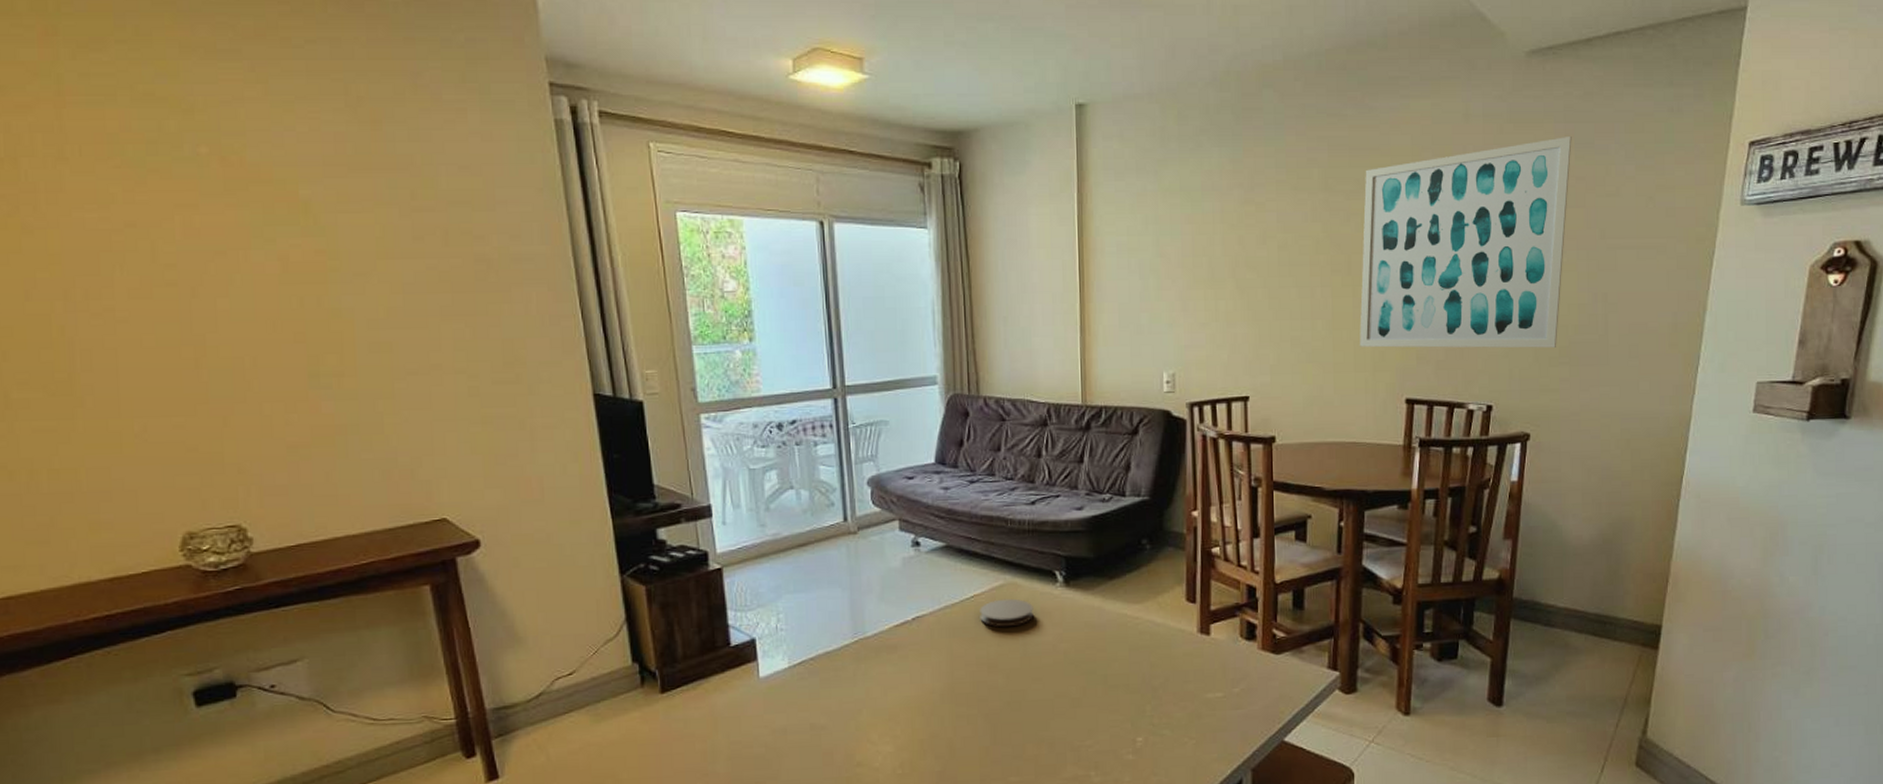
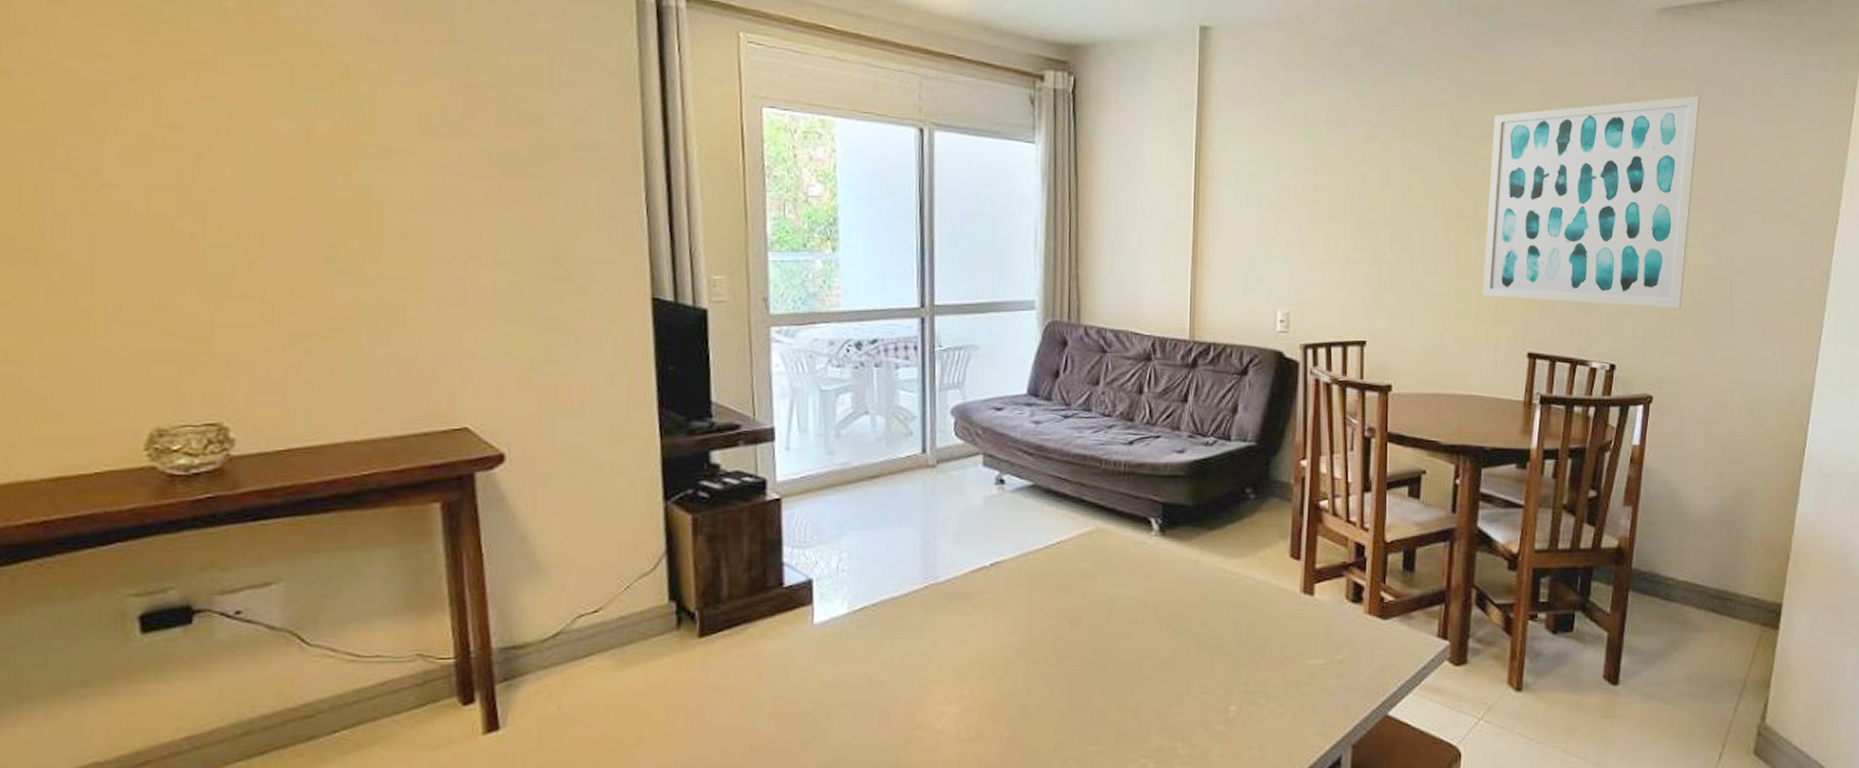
coaster: present [980,598,1034,627] -> none [1065,546,1125,578]

